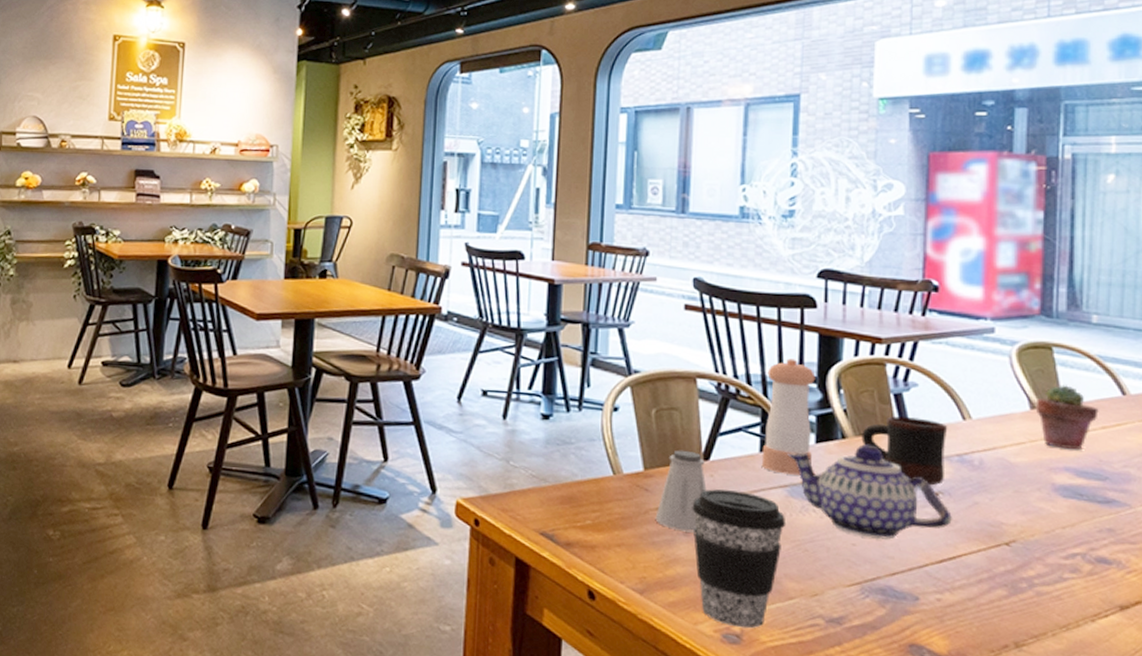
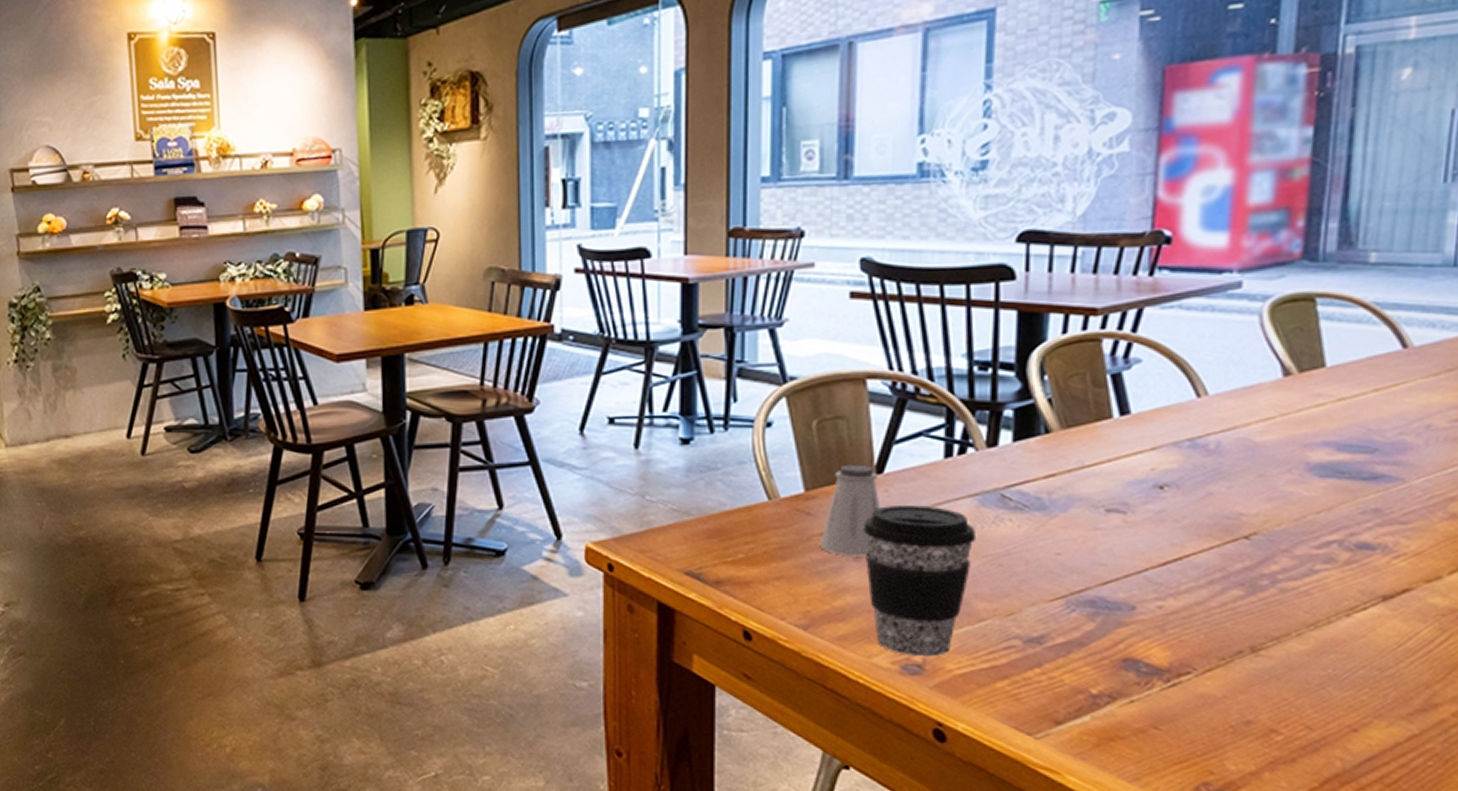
pepper shaker: present [761,358,816,475] -> none [946,344,1014,481]
teapot: present [786,444,952,539] -> none [976,437,1179,545]
mug: present [861,416,948,486] -> none [1069,400,1178,478]
potted succulent: present [1035,385,1099,450] -> none [1290,343,1371,421]

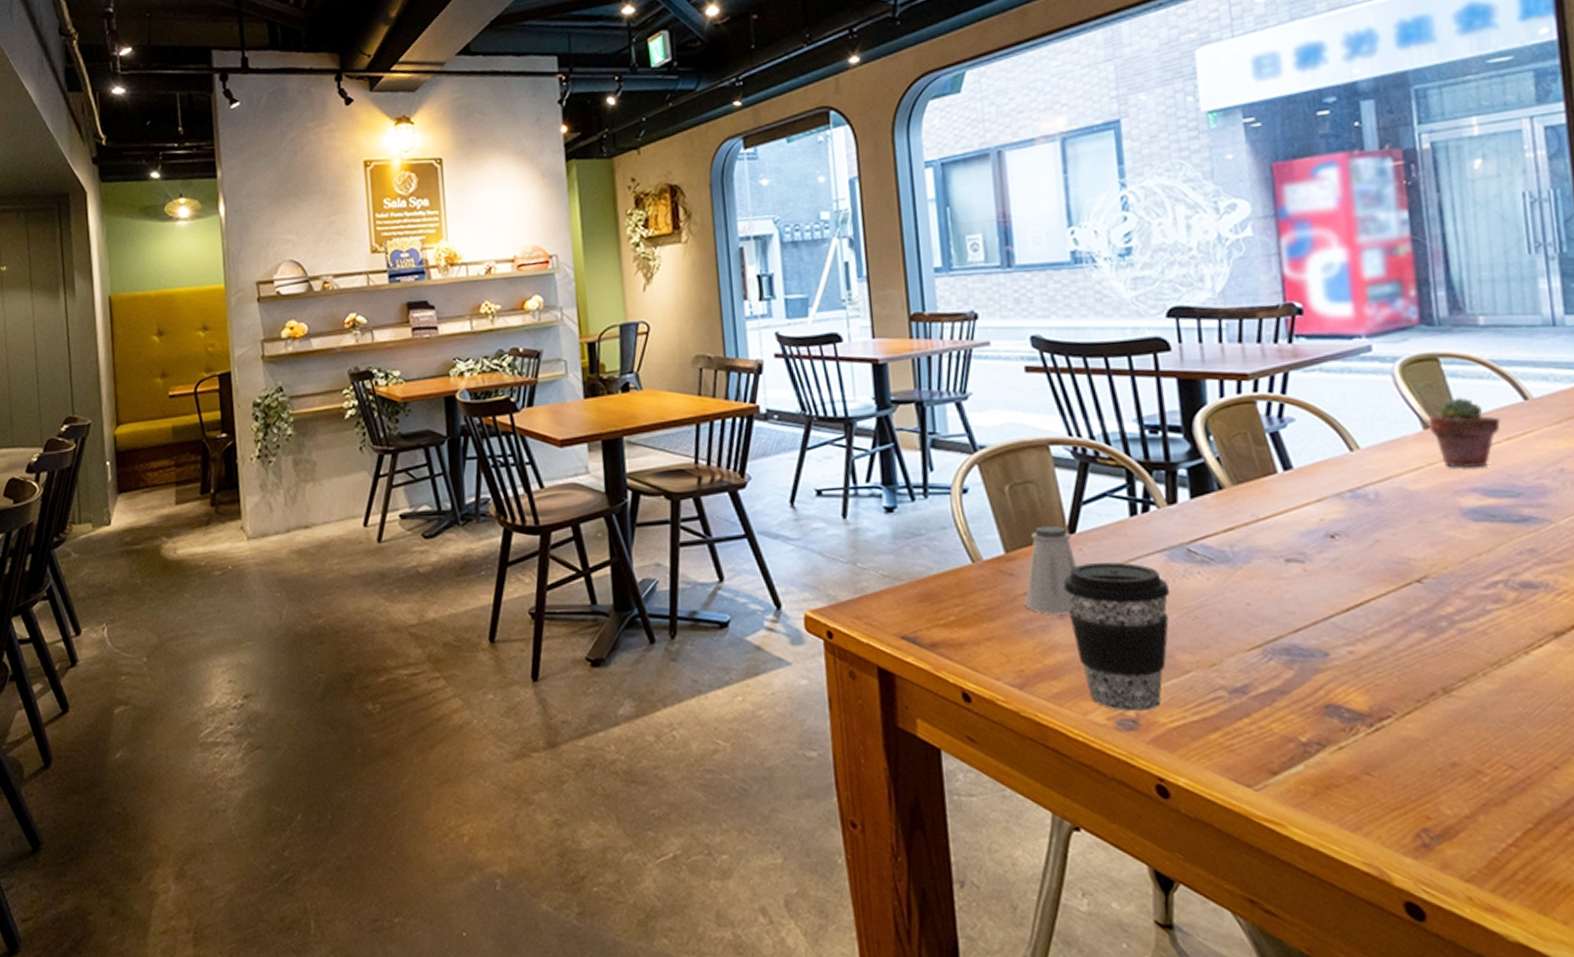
potted succulent: none [1290,343,1371,421] -> present [1428,397,1500,468]

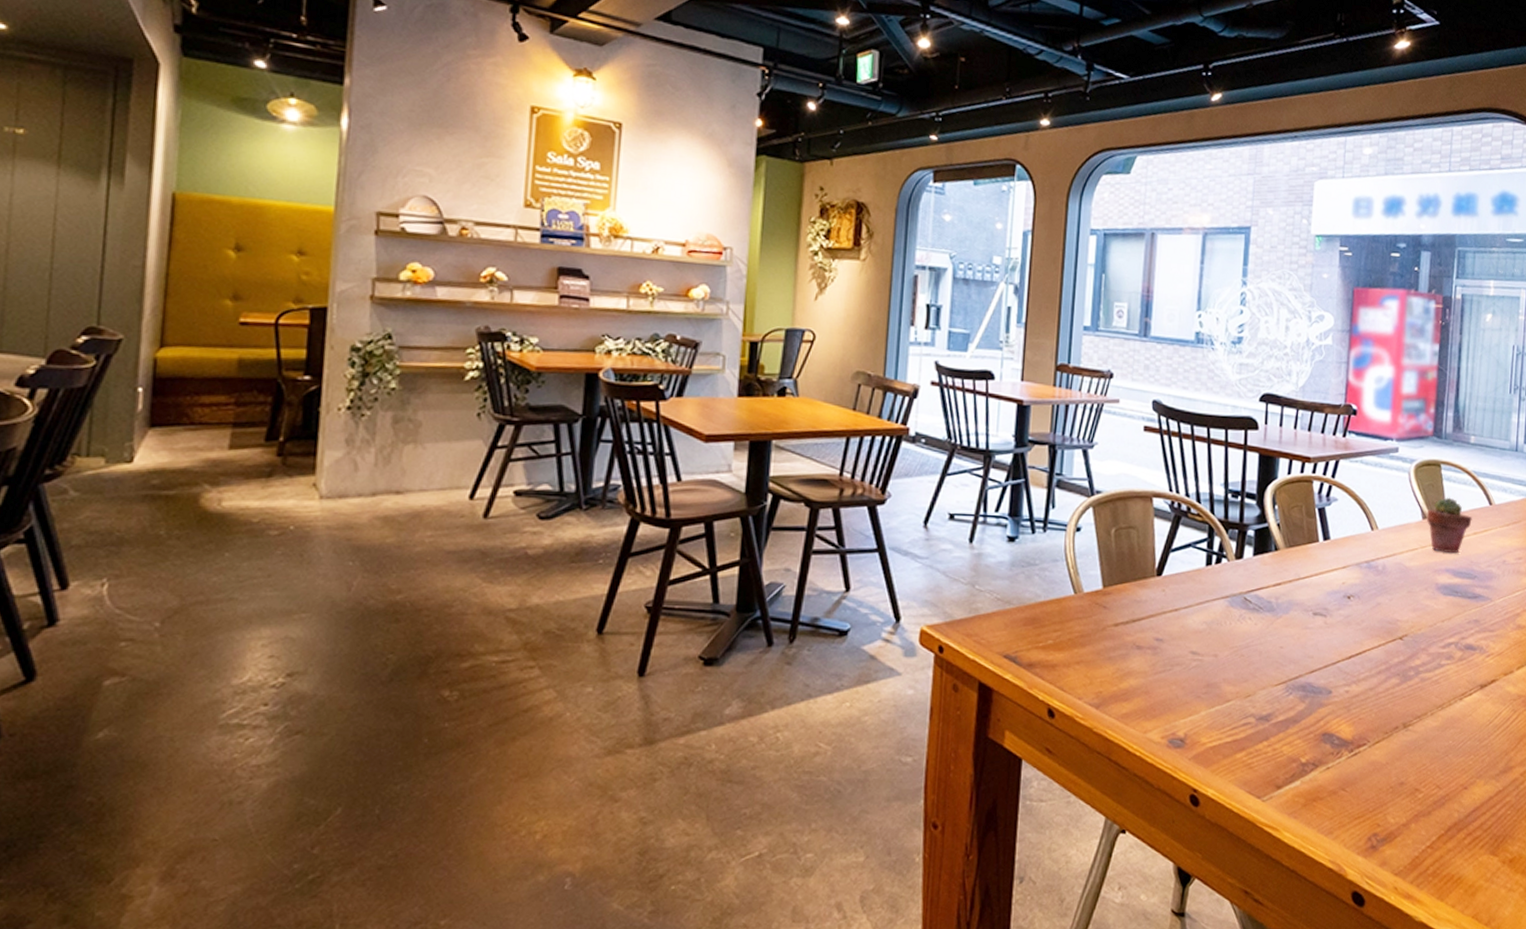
saltshaker: present [1024,525,1077,615] -> none [1112,567,1159,646]
coffee cup: present [1063,562,1171,712] -> none [1145,603,1227,732]

